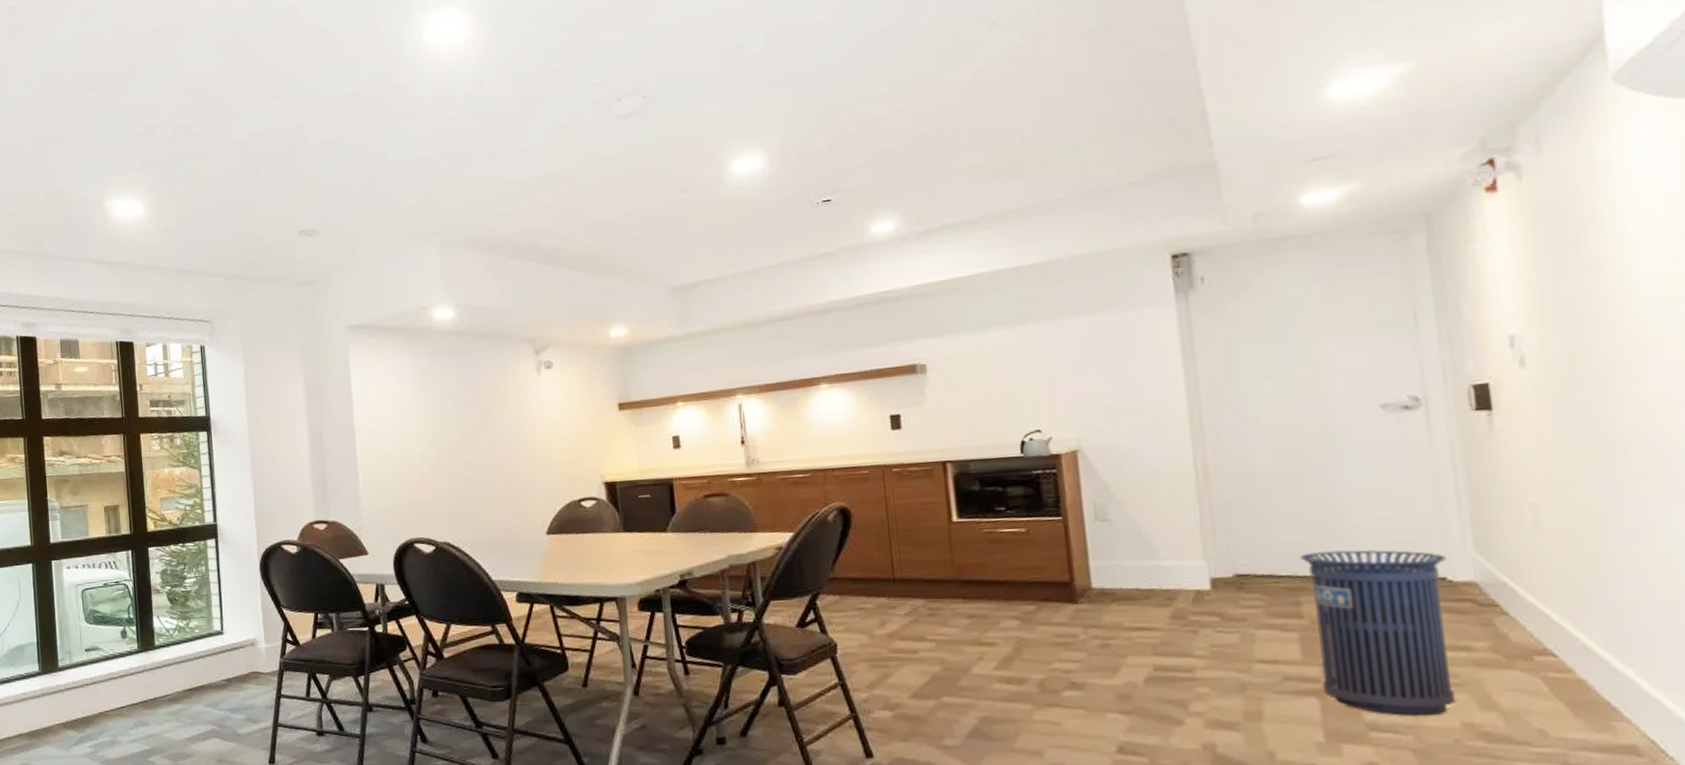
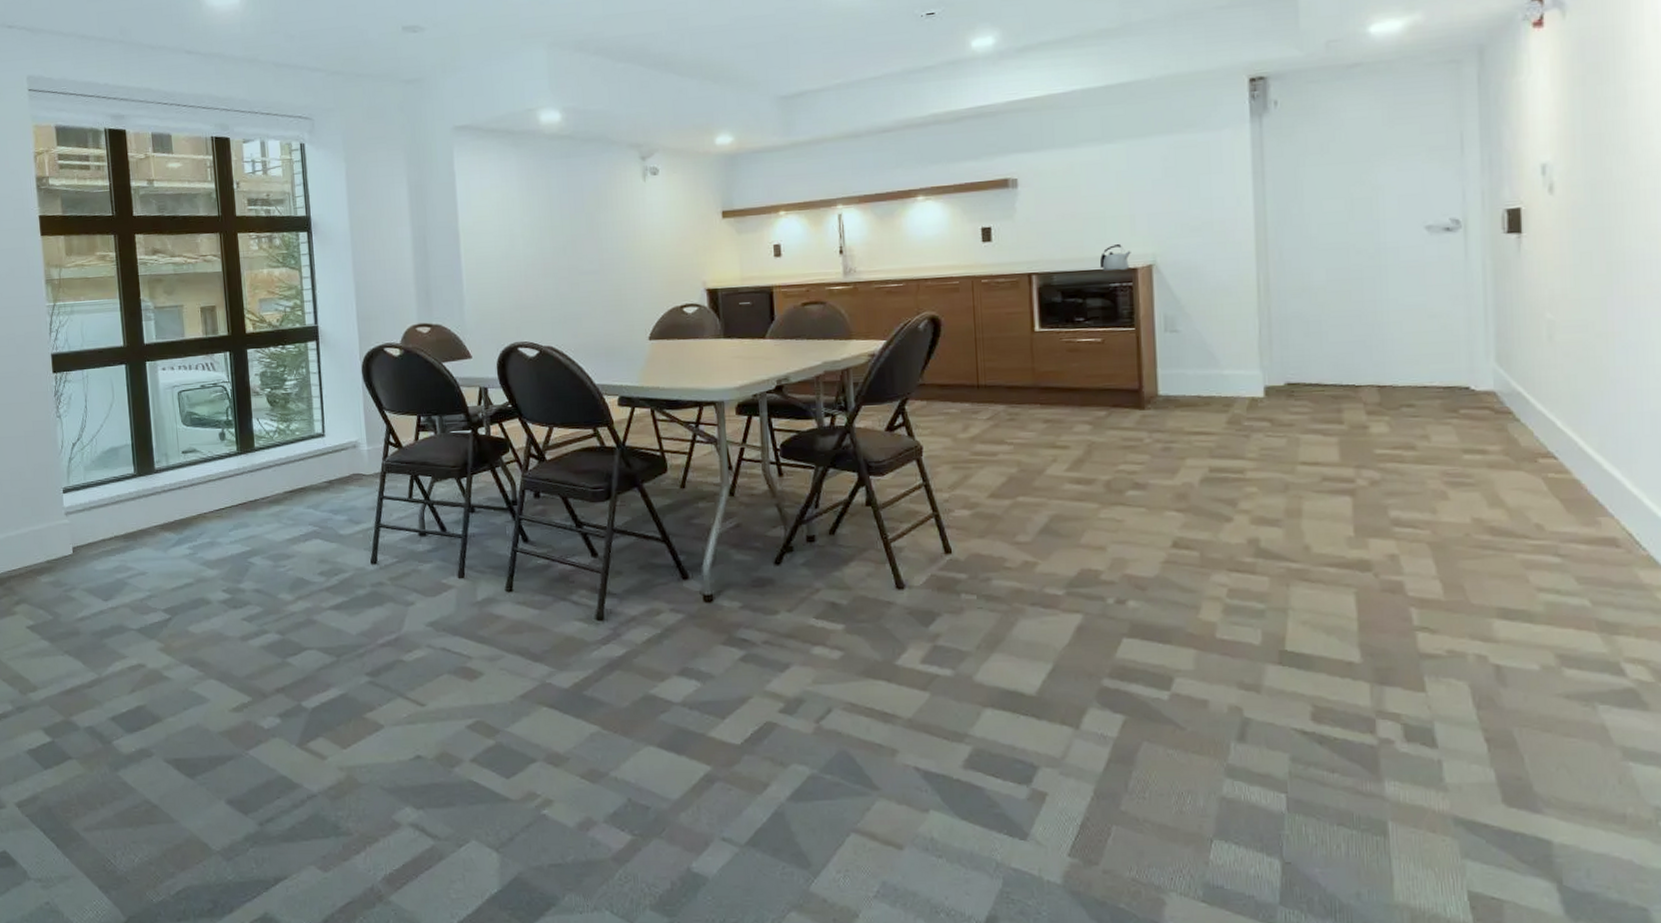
recycling bin: present [1299,550,1455,716] -> none [1344,361,1471,512]

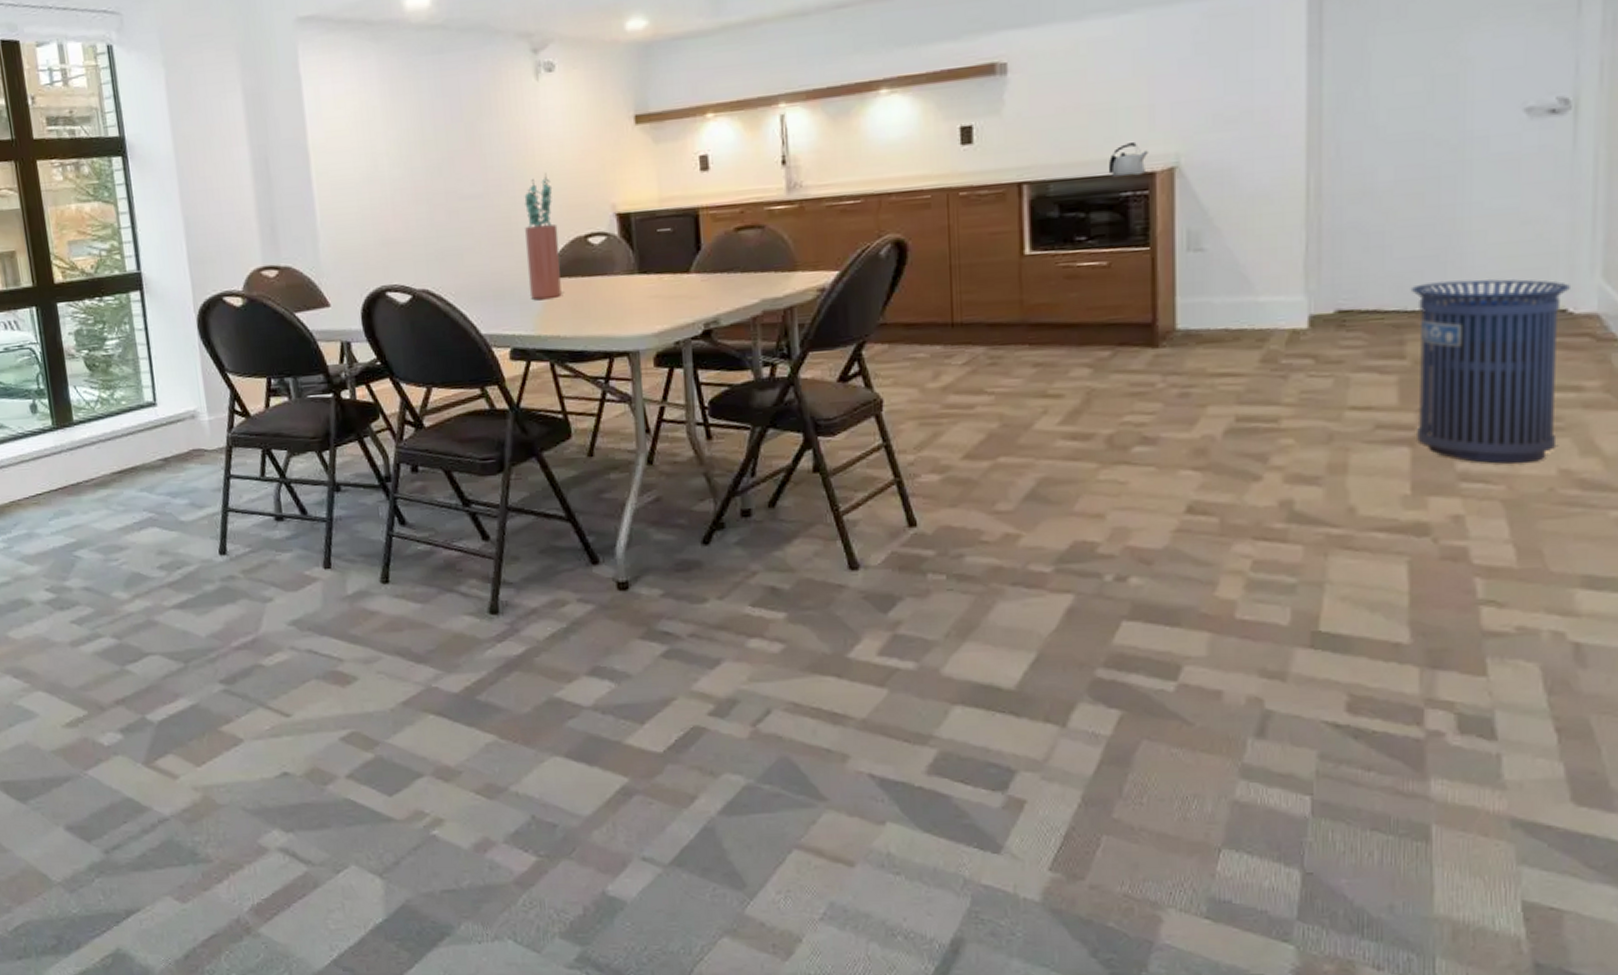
vase: none [631,255,661,358] -> present [524,173,562,301]
recycling bin: none [1344,361,1471,512] -> present [1410,279,1570,464]

